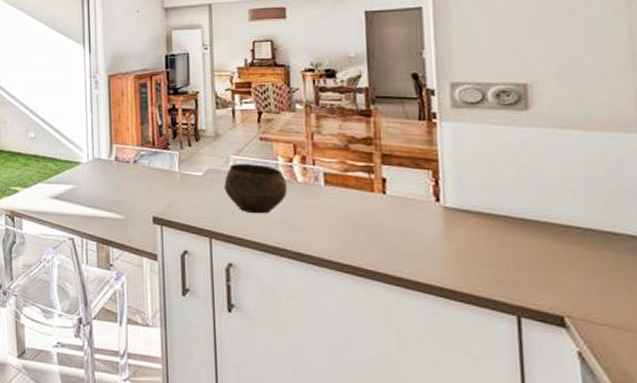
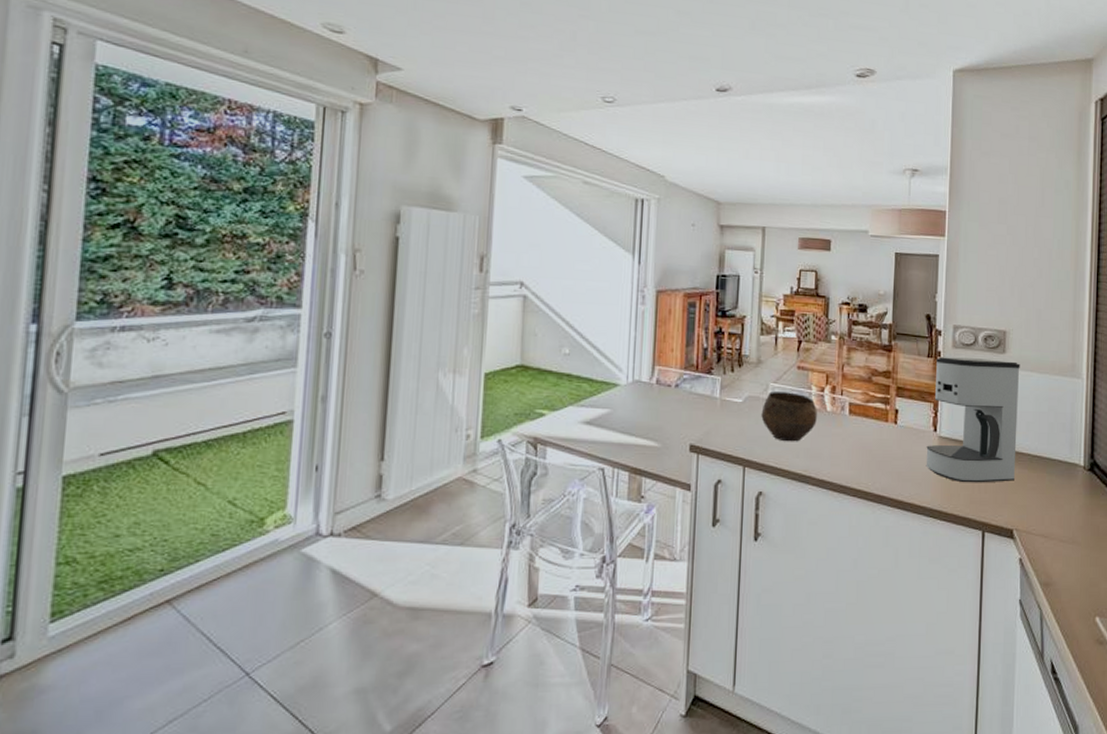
coffee maker: none [427,117,559,261] -> present [926,357,1020,483]

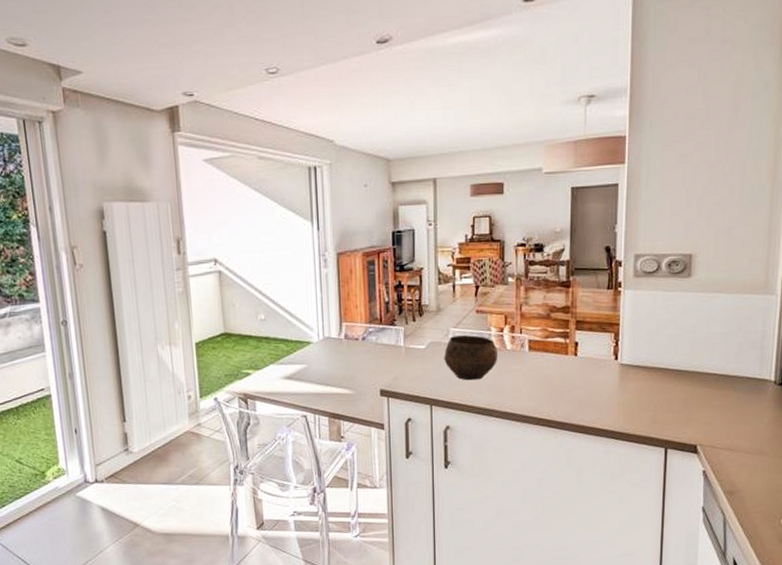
coffee maker: present [926,357,1020,483] -> none [607,284,707,406]

